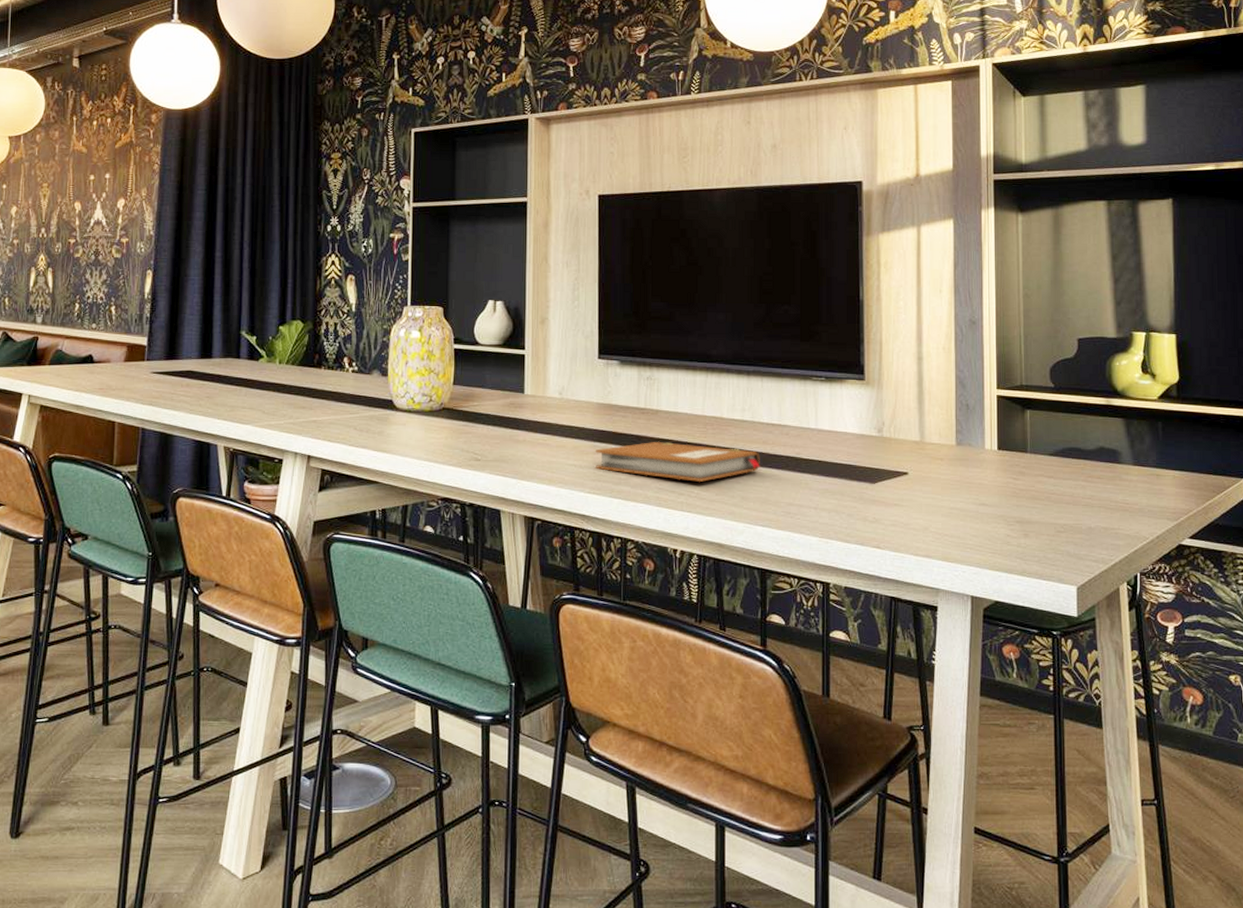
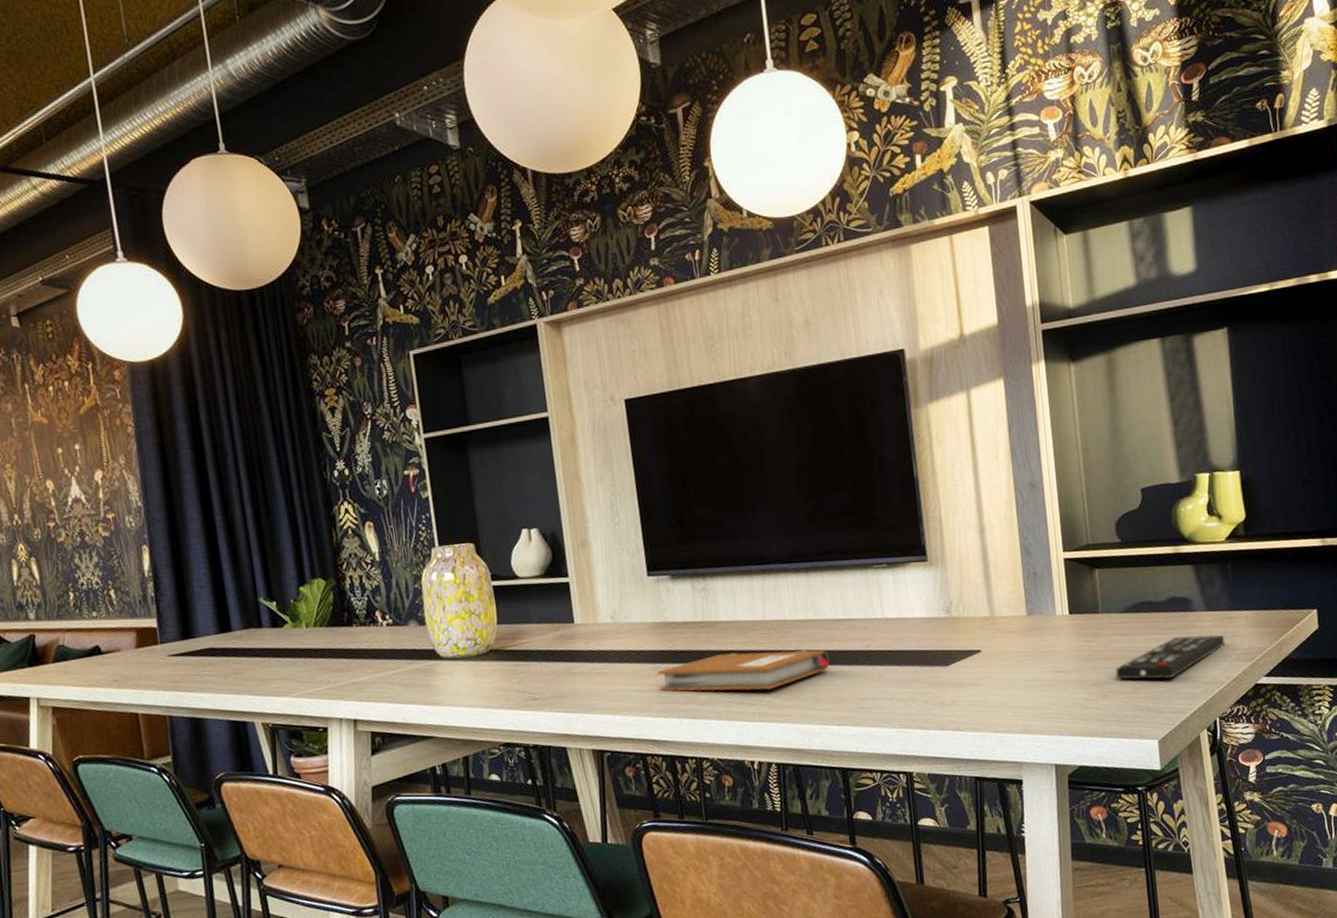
remote control: none [1040,486,1151,527] -> present [1116,634,1225,680]

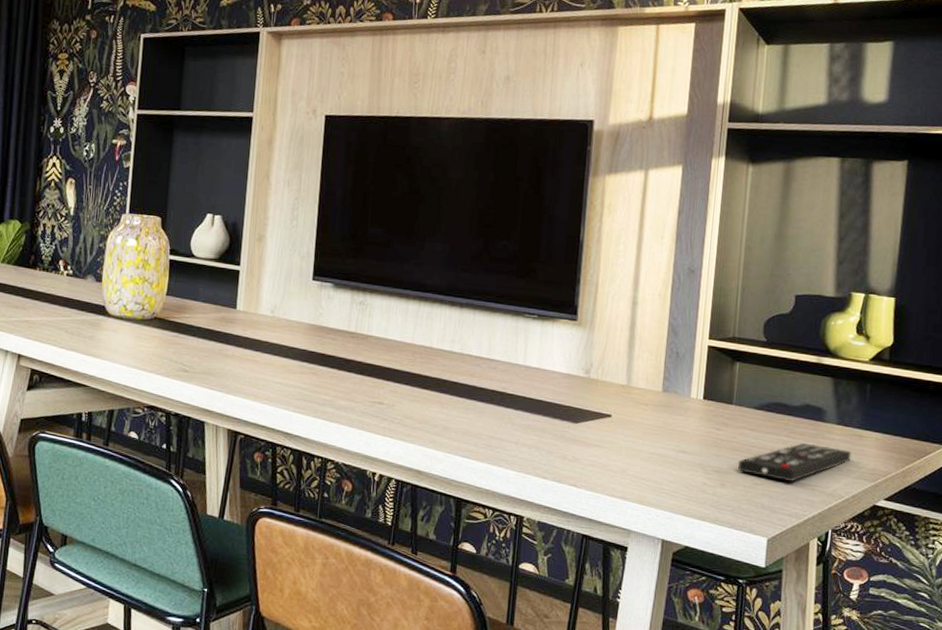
notebook: present [658,650,830,692] -> none [302,366,466,409]

